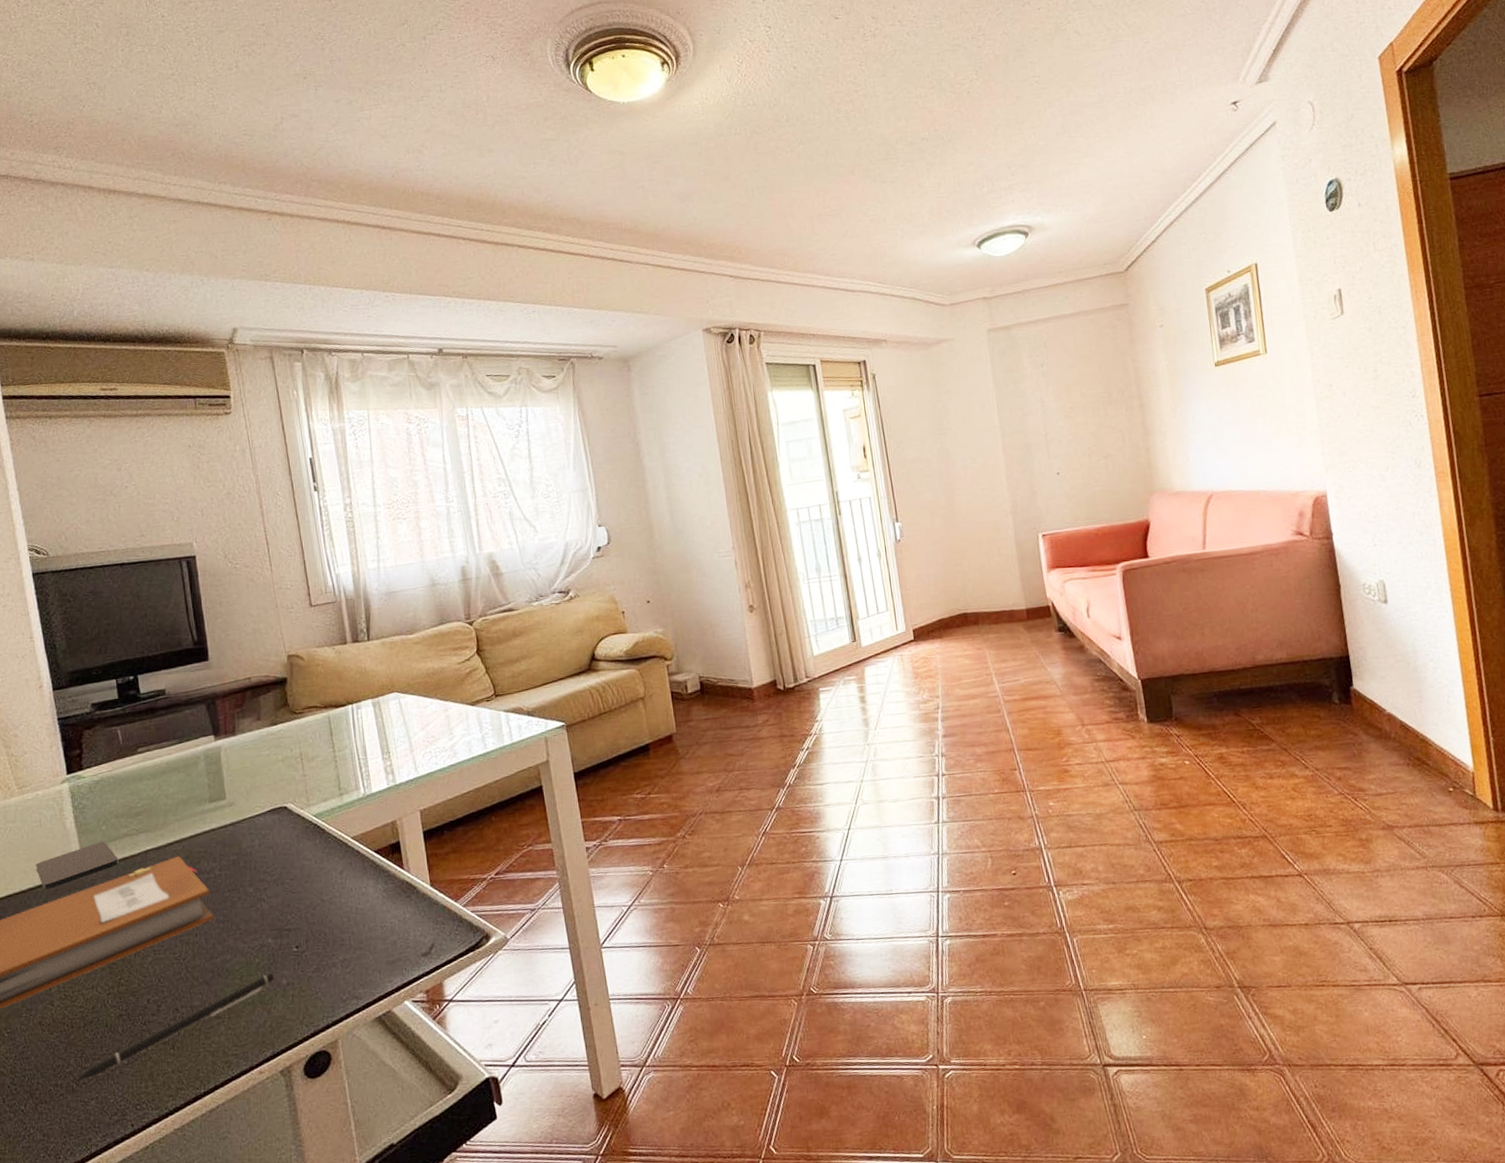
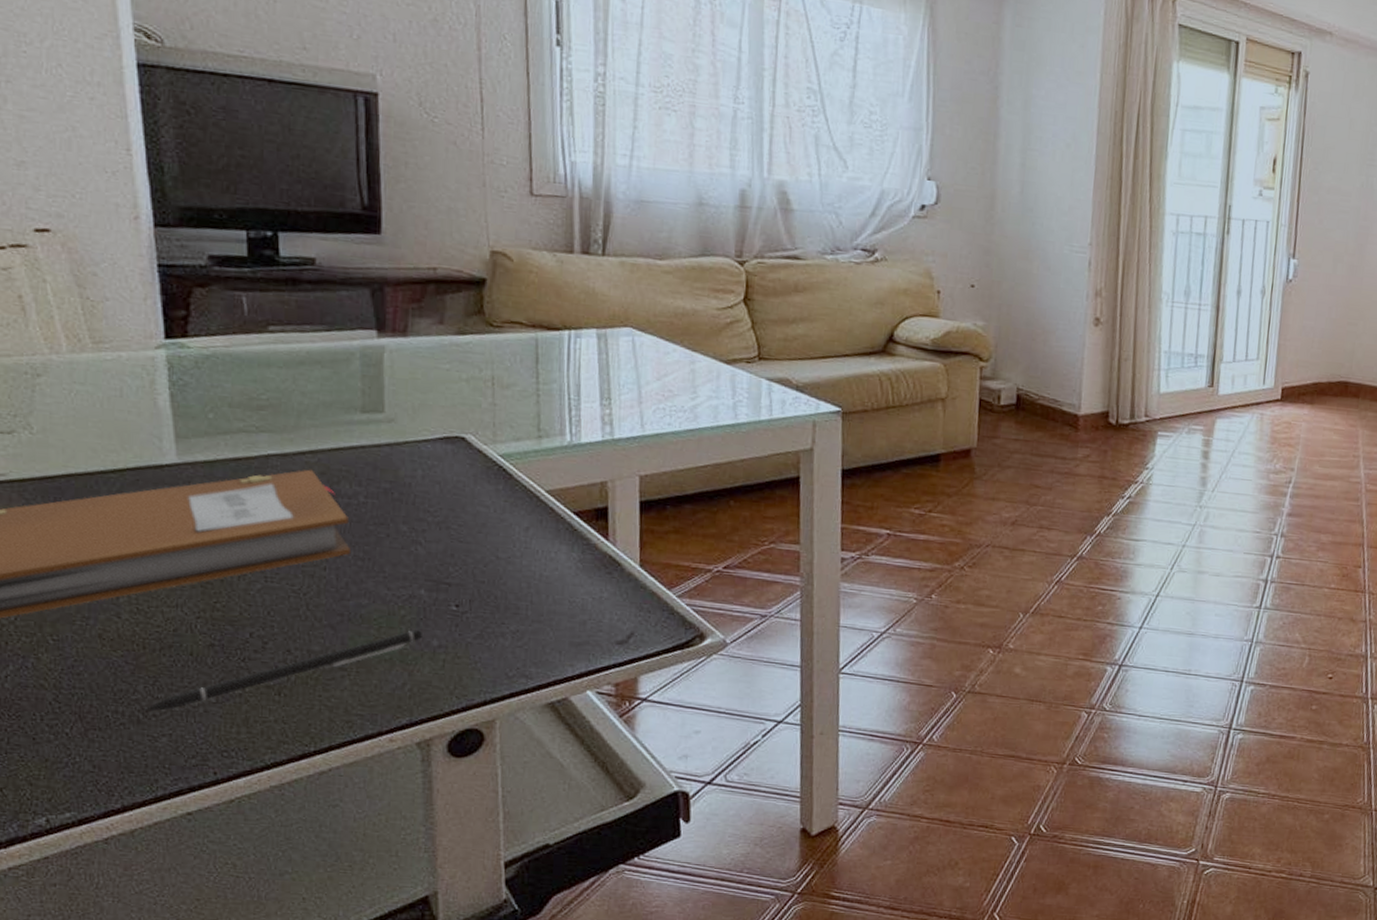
smartphone: present [35,841,119,890] -> none [109,432,228,477]

